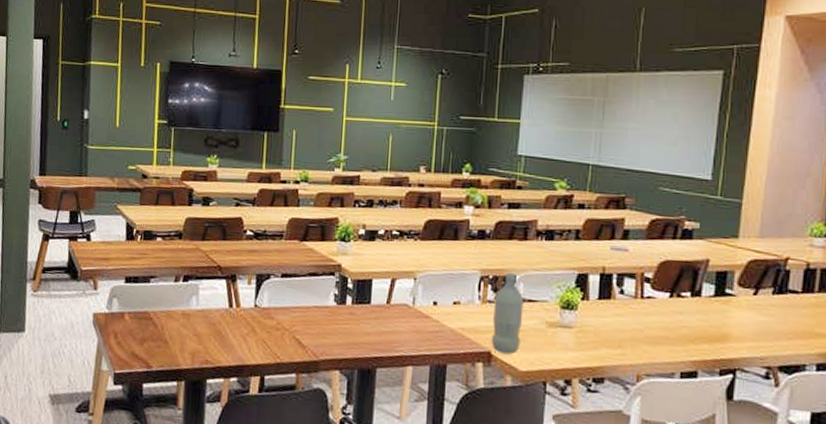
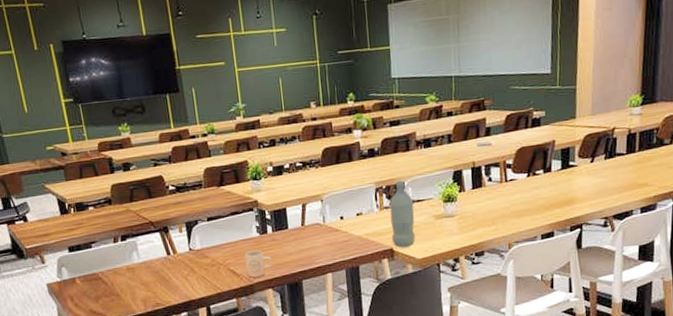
mug: none [314,320,346,354] -> present [244,250,273,278]

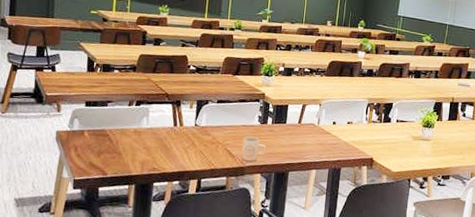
water bottle: present [389,181,415,248] -> none [373,101,398,160]

